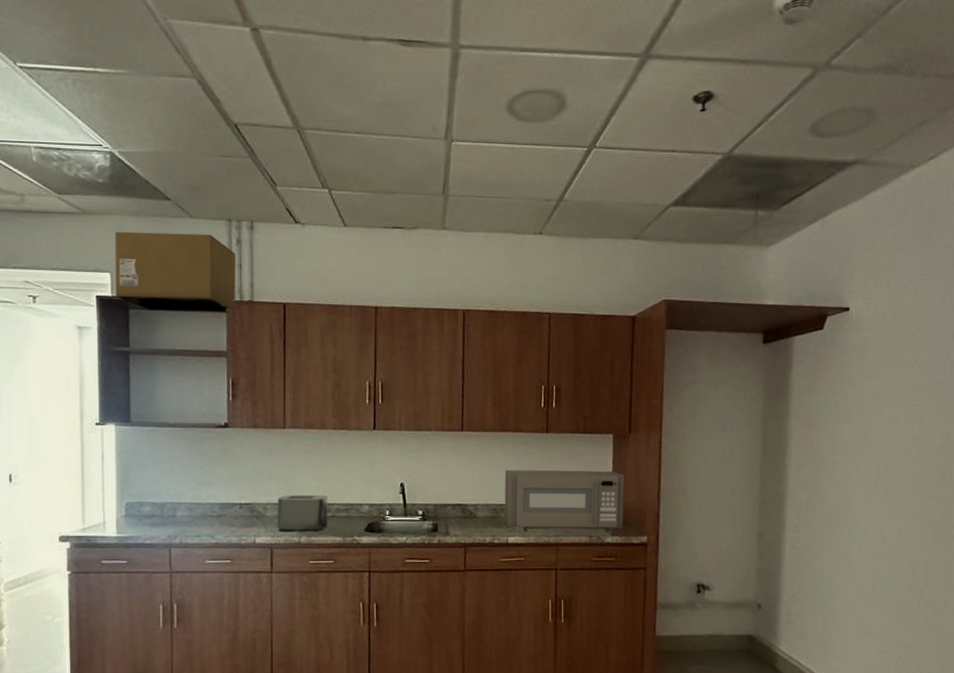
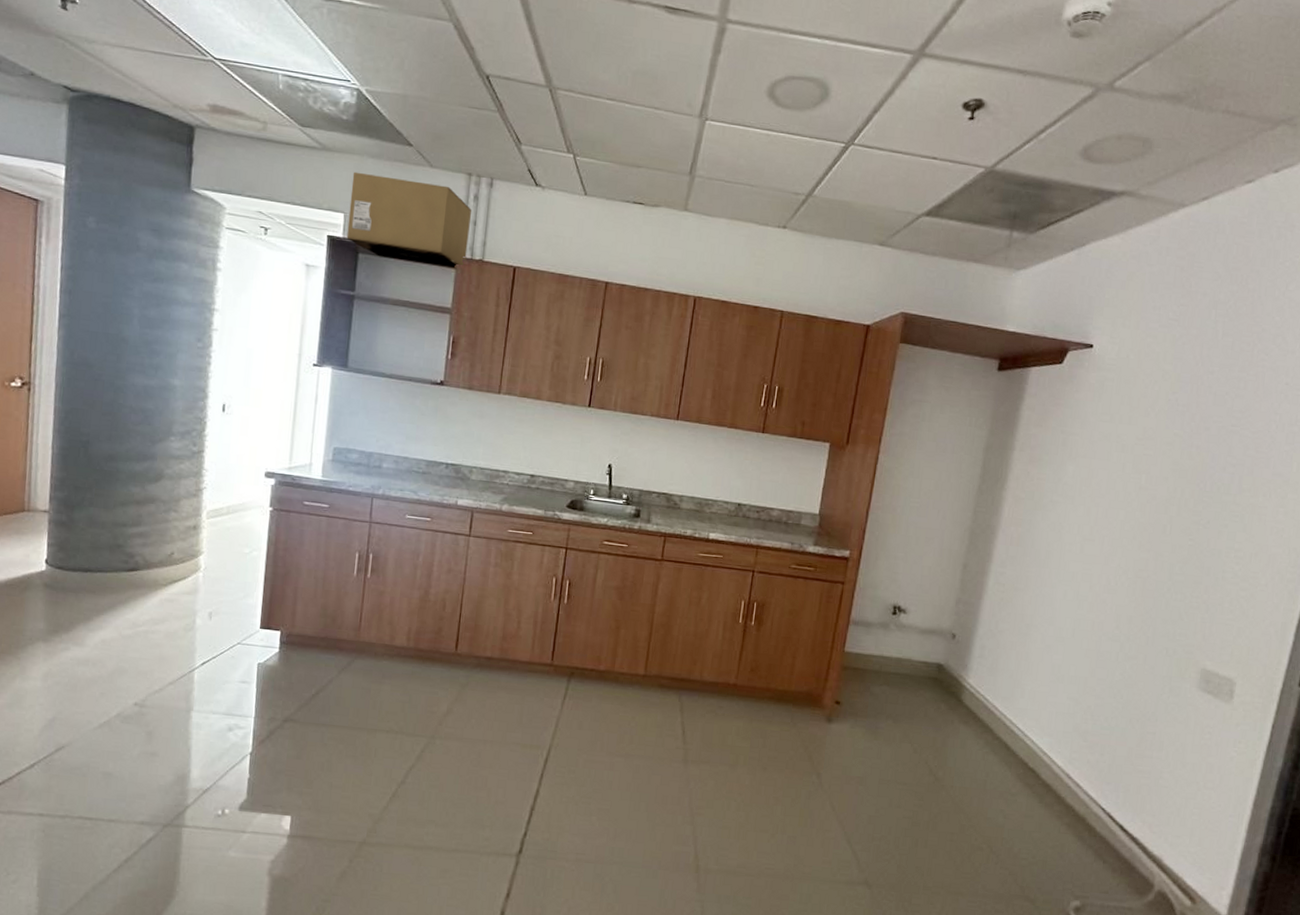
toaster: present [277,494,329,532] -> none [481,461,535,502]
microwave: present [504,469,625,532] -> none [708,464,836,542]

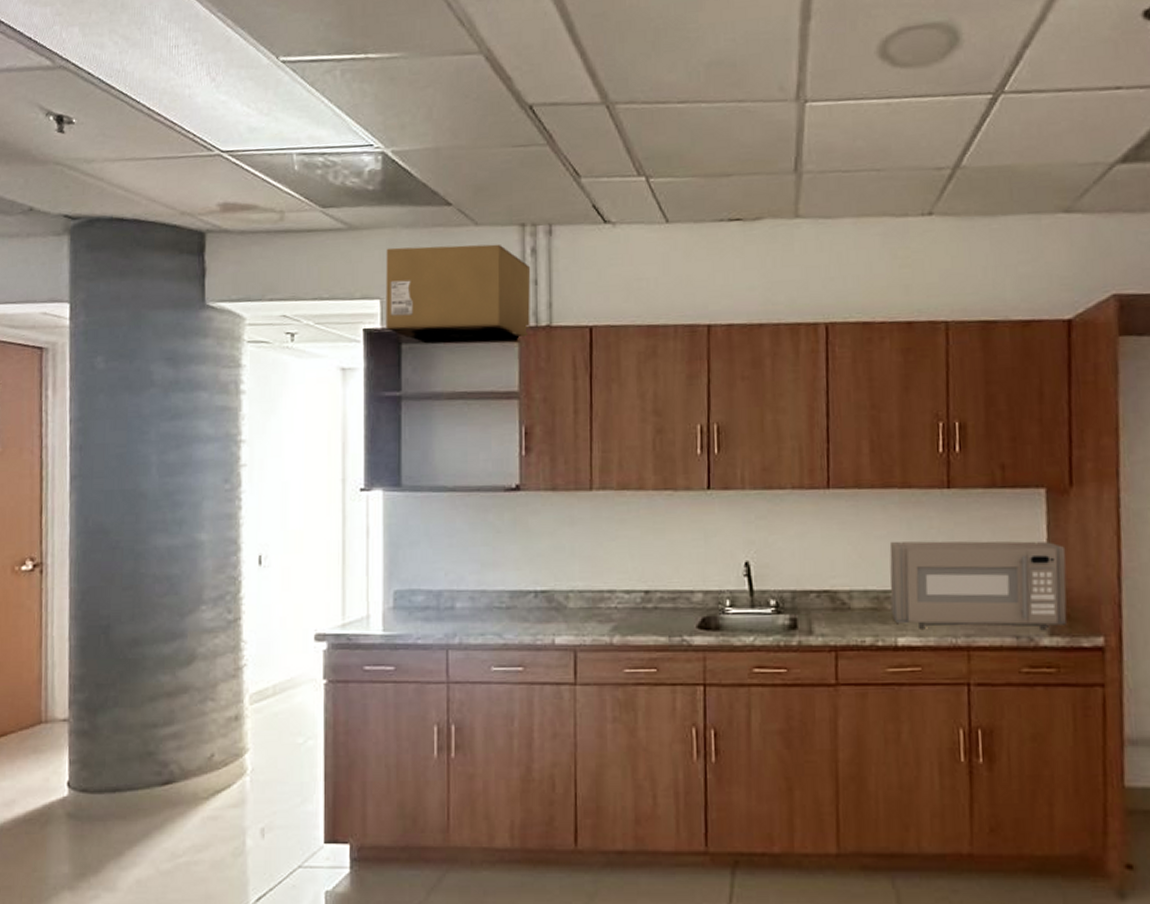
microwave: none [708,464,836,542] -> present [889,540,1068,631]

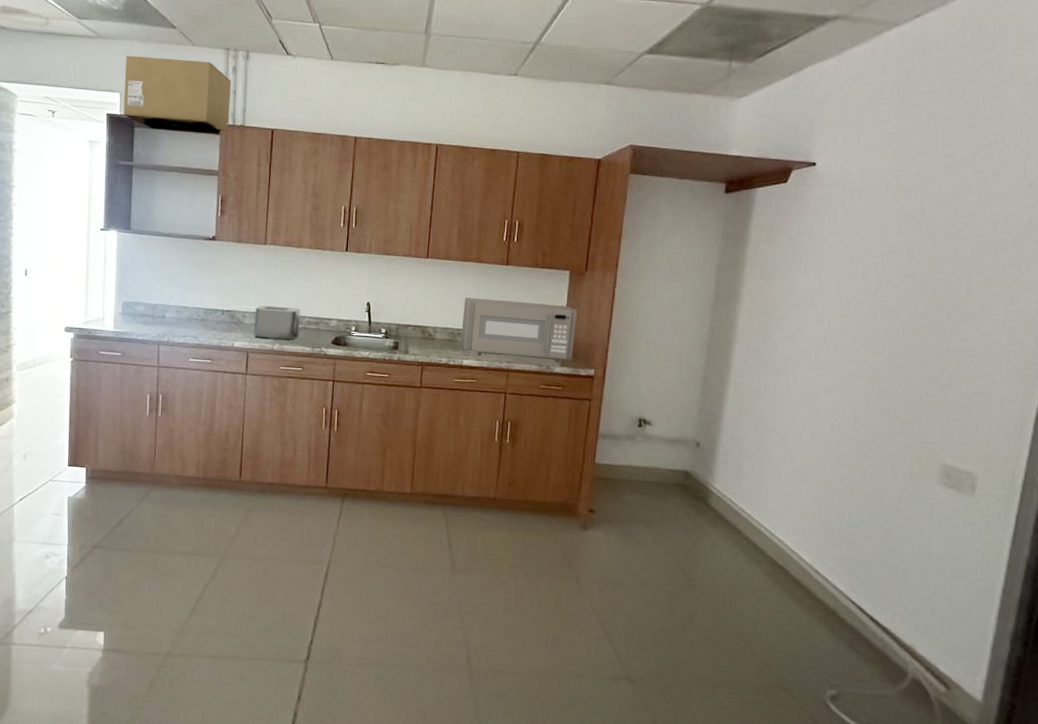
toaster: none [582,578,650,629] -> present [254,305,301,341]

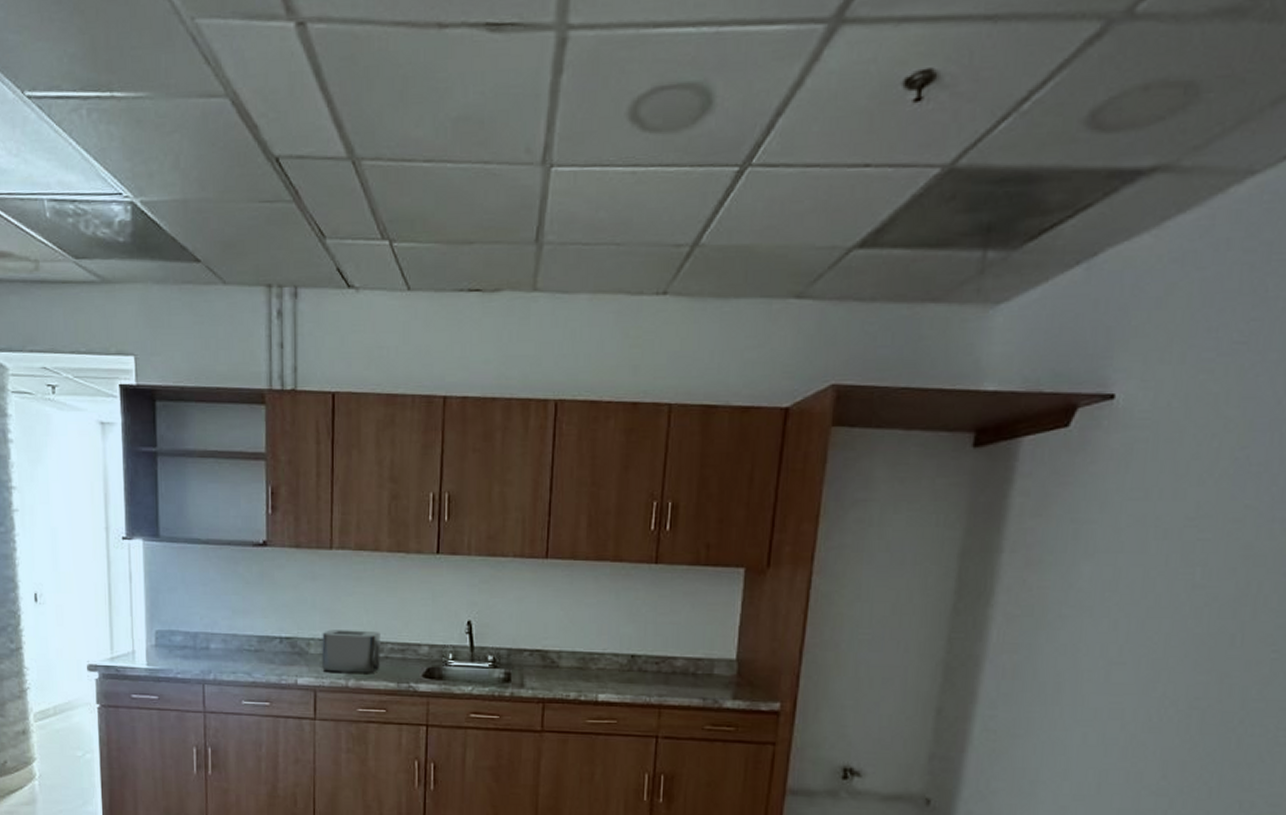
box: present [123,55,232,135] -> none [138,303,277,405]
microwave: present [461,297,578,363] -> none [594,609,756,695]

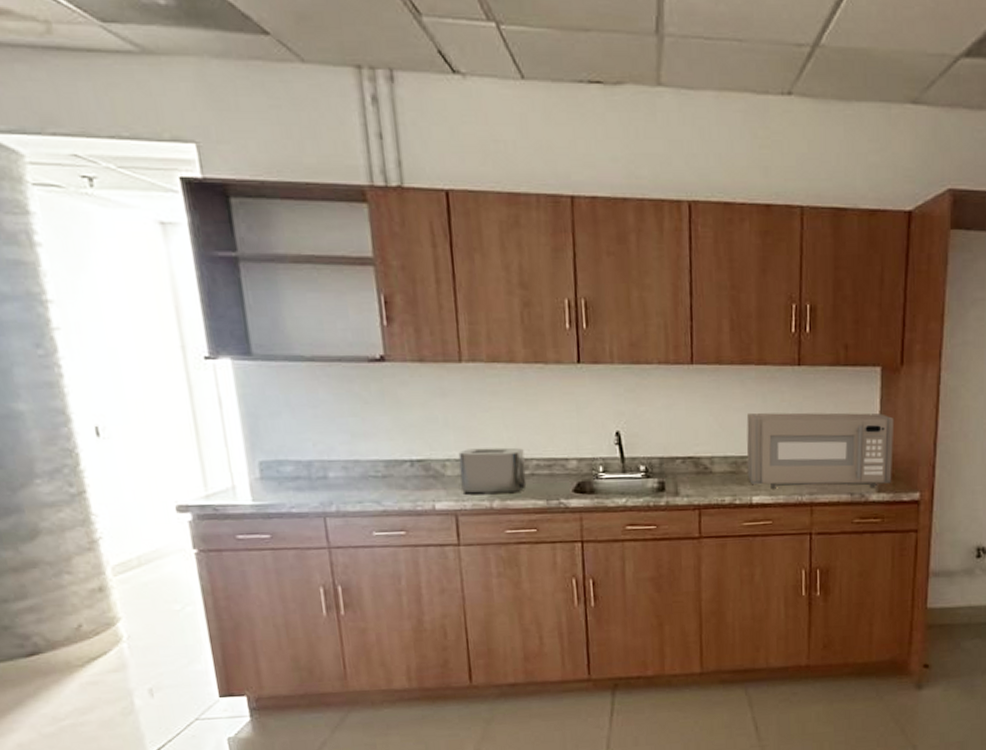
microwave: none [594,609,756,695] -> present [746,412,895,489]

